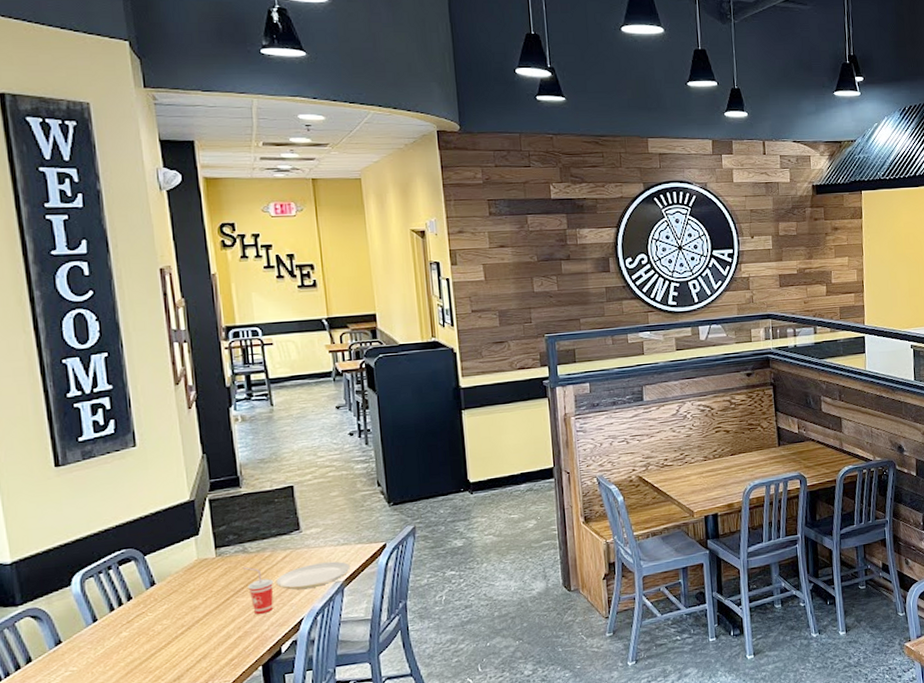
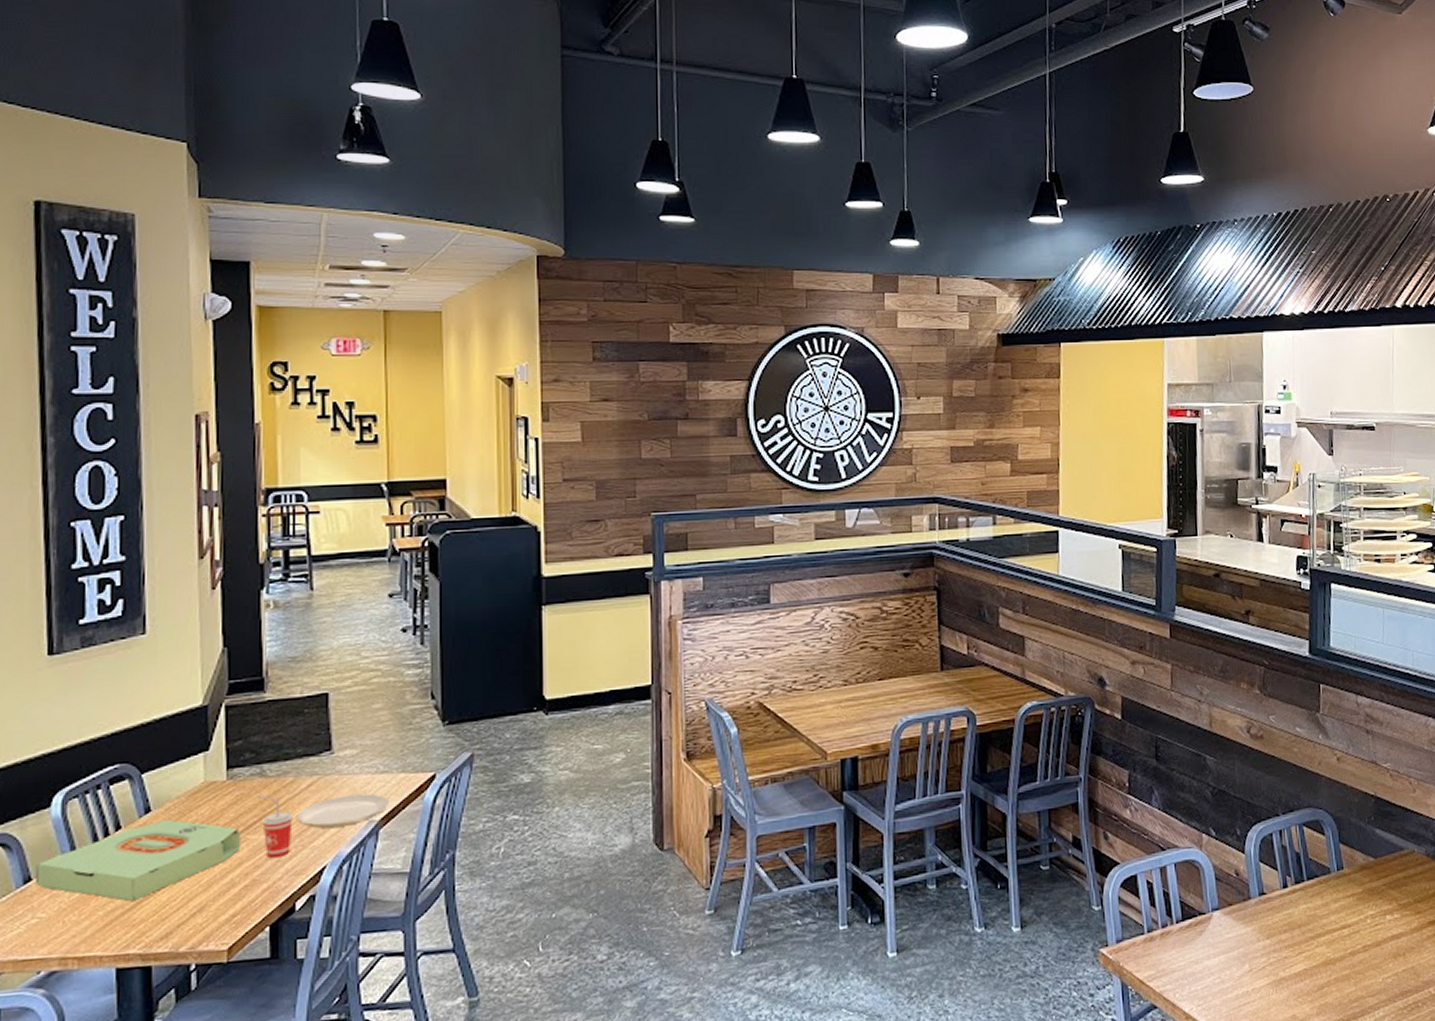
pizza box: none [63,589,233,654] -> present [35,819,242,901]

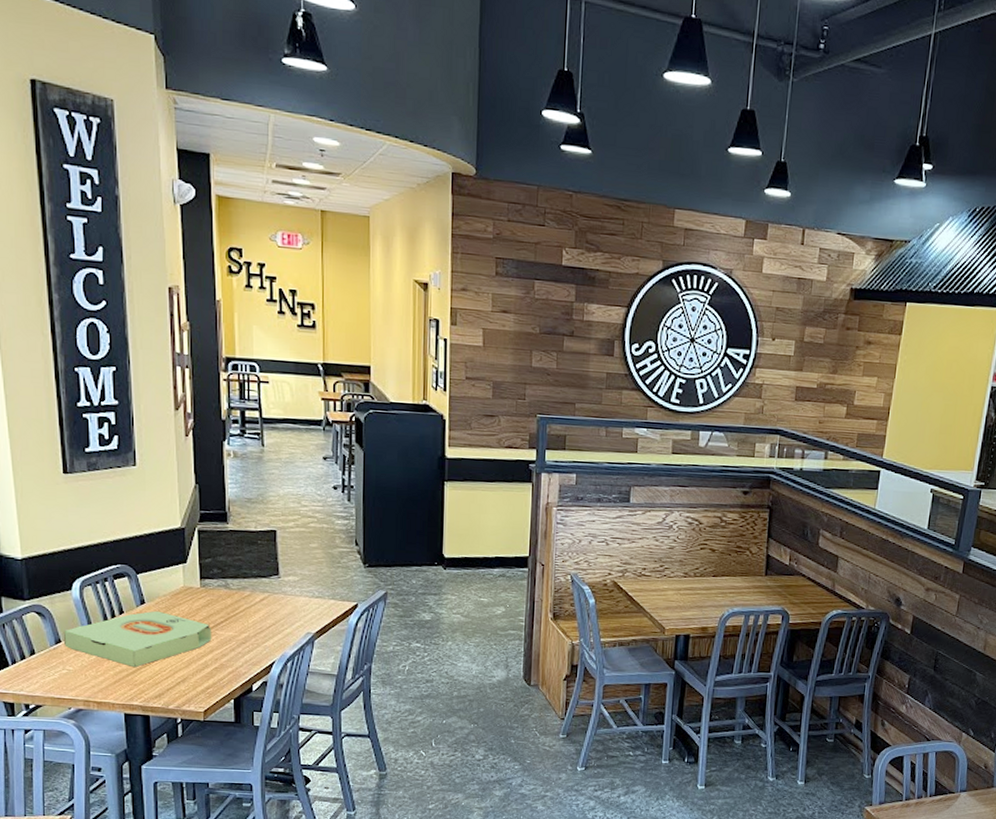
beverage cup: present [257,795,295,858] -> none [223,602,251,650]
plate: present [296,793,389,828] -> none [253,611,322,634]

